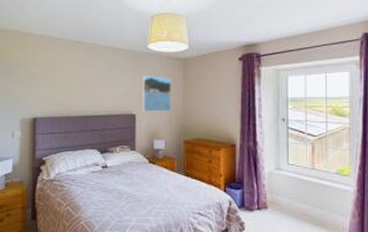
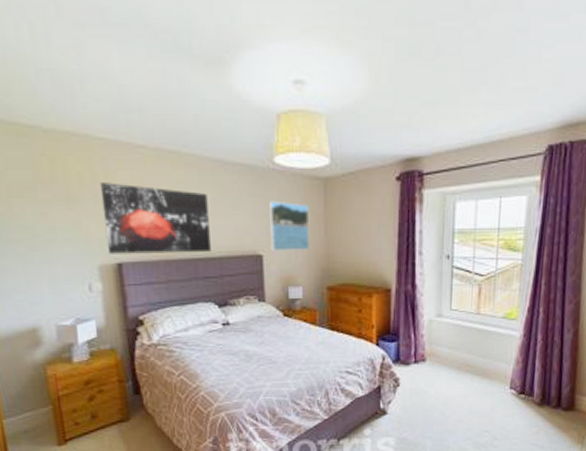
wall art: none [28,62,99,112] -> present [99,182,211,254]

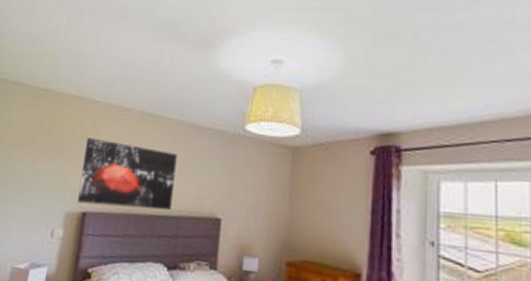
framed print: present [269,200,309,251] -> none [230,165,274,219]

